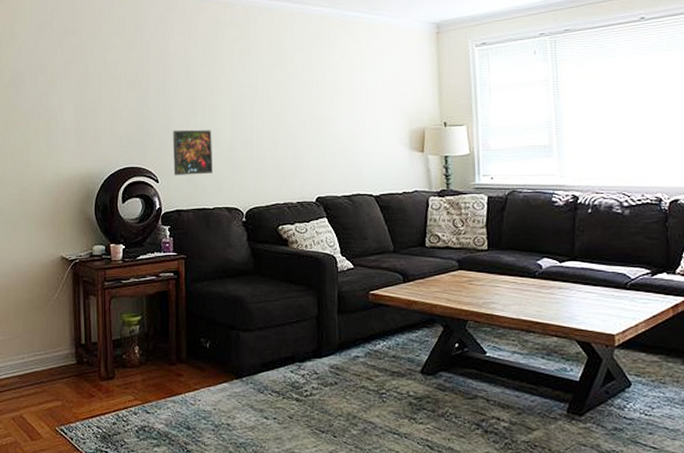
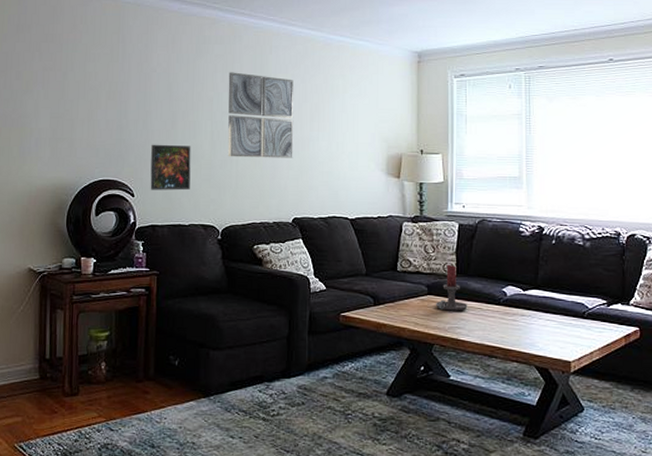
wall art: none [245,54,314,139] -> present [227,72,294,158]
candle holder: none [467,238,501,286] -> present [435,264,468,311]

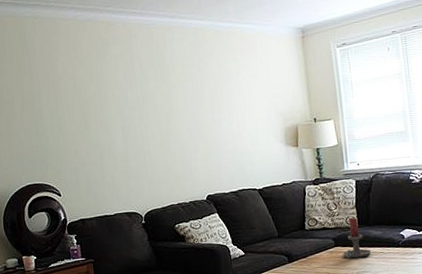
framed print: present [150,144,191,191] -> none [68,143,111,188]
wall art: present [227,72,294,158] -> none [129,69,200,149]

